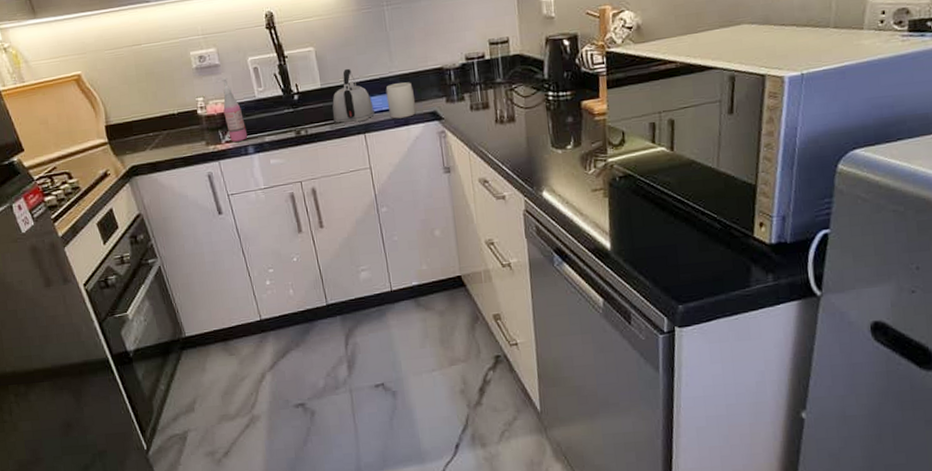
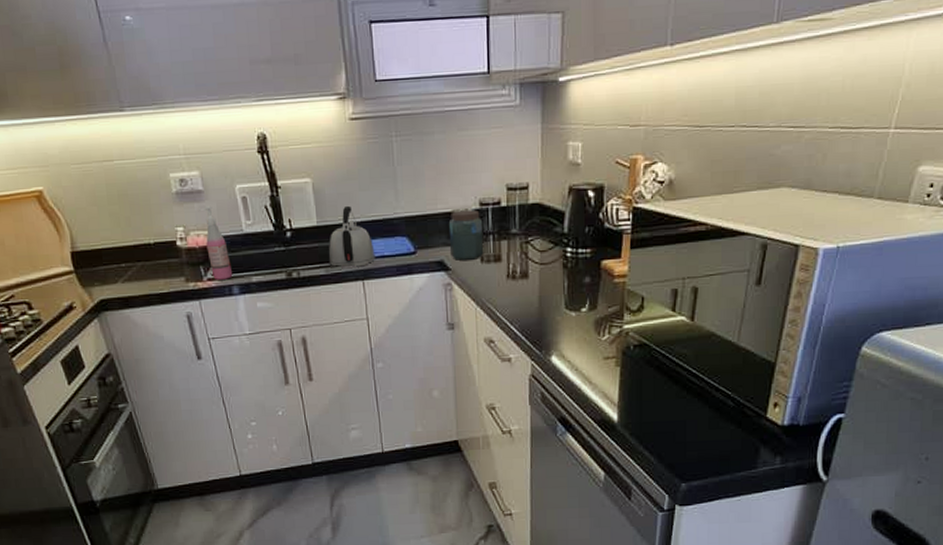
mug: present [385,82,416,119] -> none [389,226,422,266]
peanut butter: none [438,64,473,111] -> present [448,210,484,261]

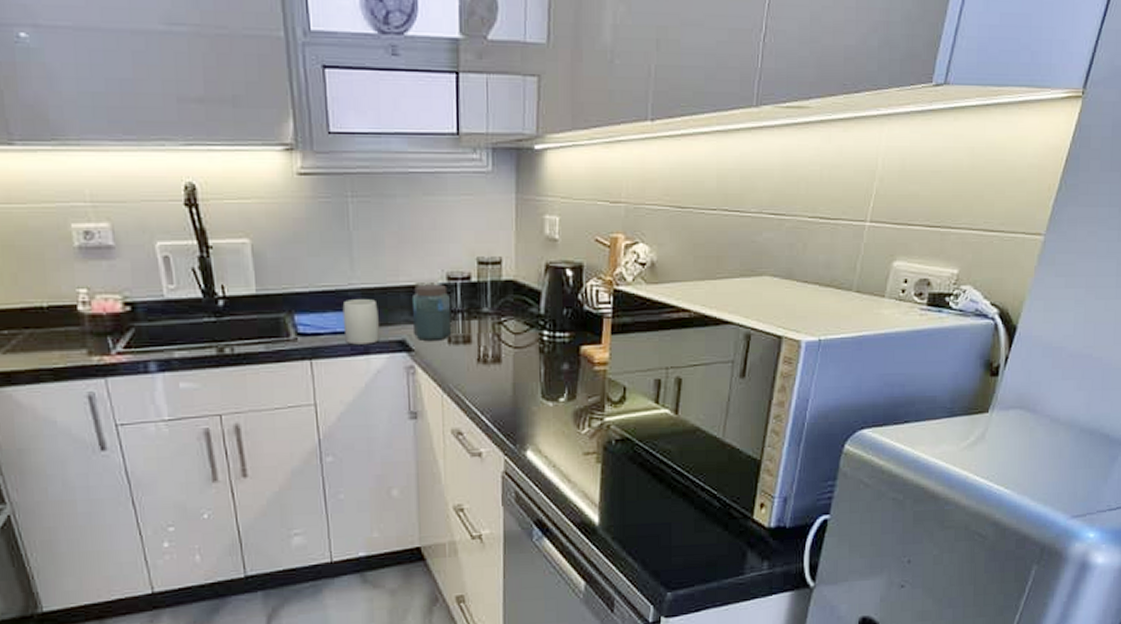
soap dispenser: present [198,206,233,280] -> none [106,265,150,354]
kettle: present [328,205,376,267] -> none [269,272,327,344]
mug: none [389,226,422,266] -> present [342,299,380,345]

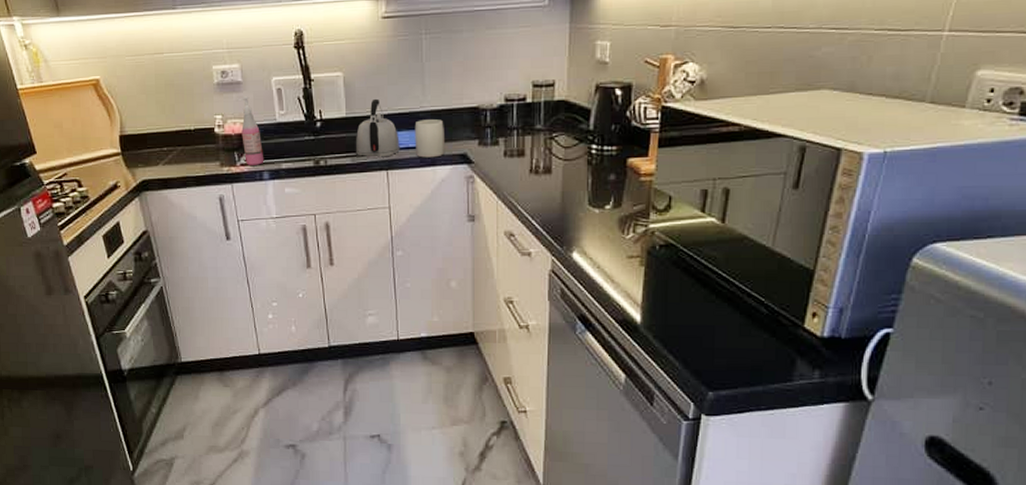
soap dispenser: none [106,265,150,354] -> present [236,96,264,165]
kettle: none [269,272,327,344] -> present [355,98,401,157]
peanut butter: present [411,284,452,342] -> none [473,105,508,155]

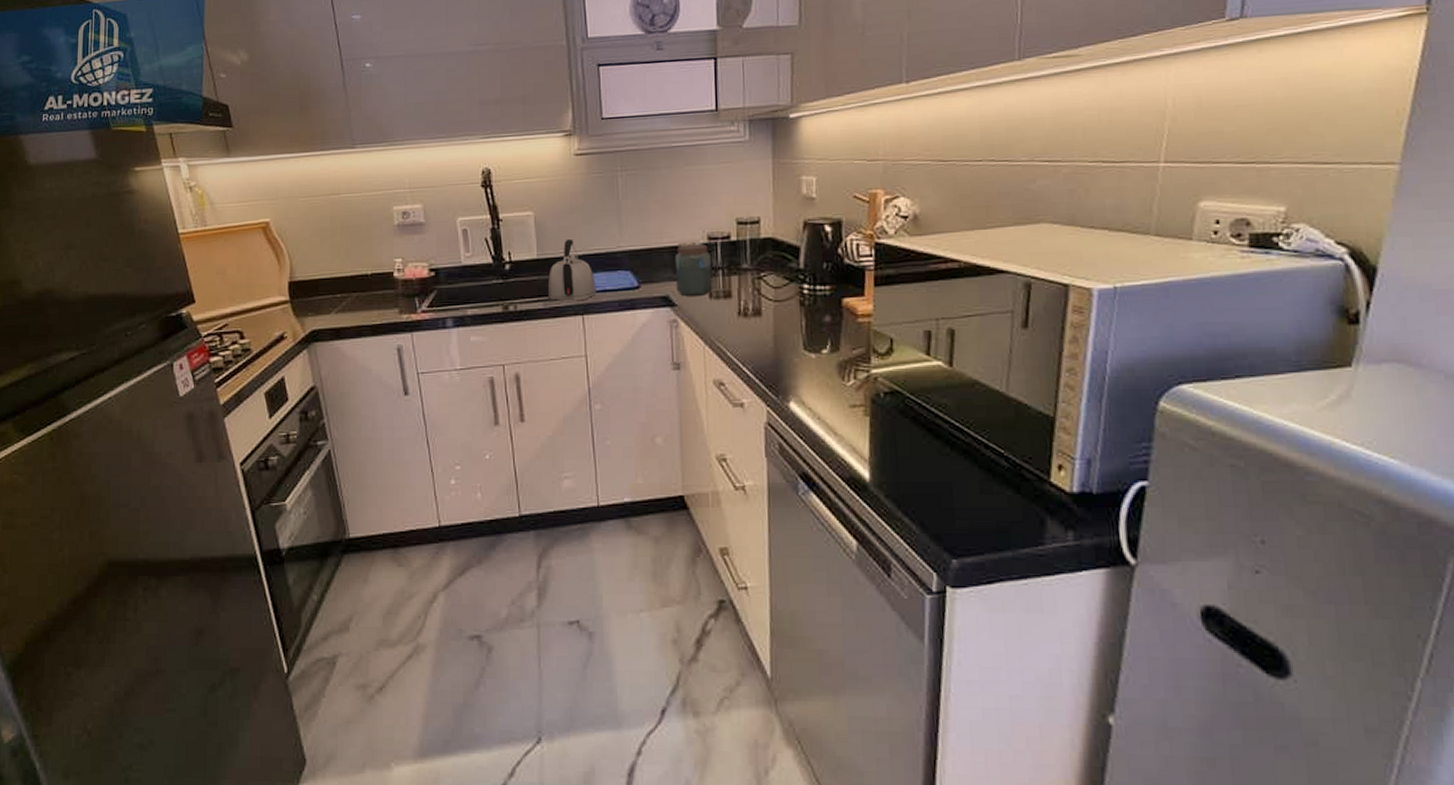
soap dispenser: present [236,96,264,165] -> none [418,238,448,312]
mug: present [414,119,446,158] -> none [611,260,646,301]
peanut butter: none [473,105,508,155] -> present [674,244,713,297]

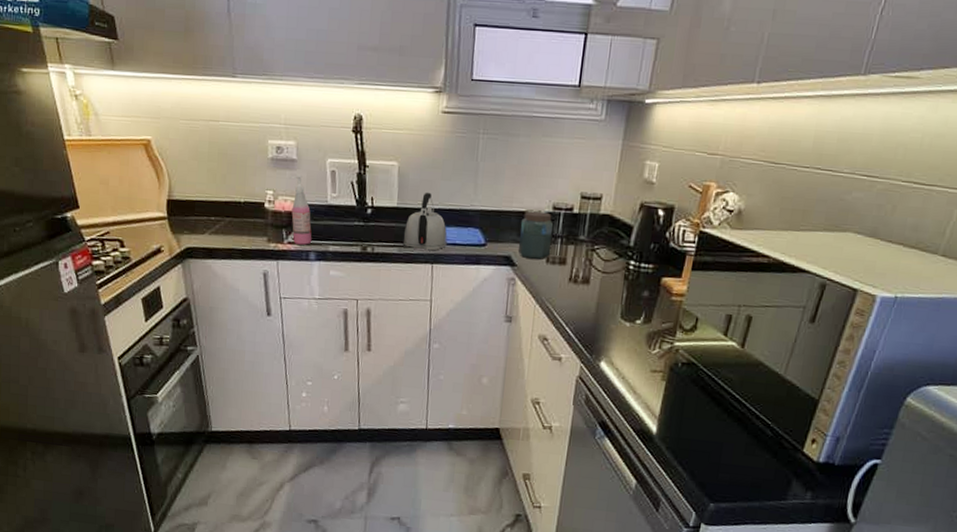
soap dispenser: none [418,238,448,312] -> present [289,174,312,245]

